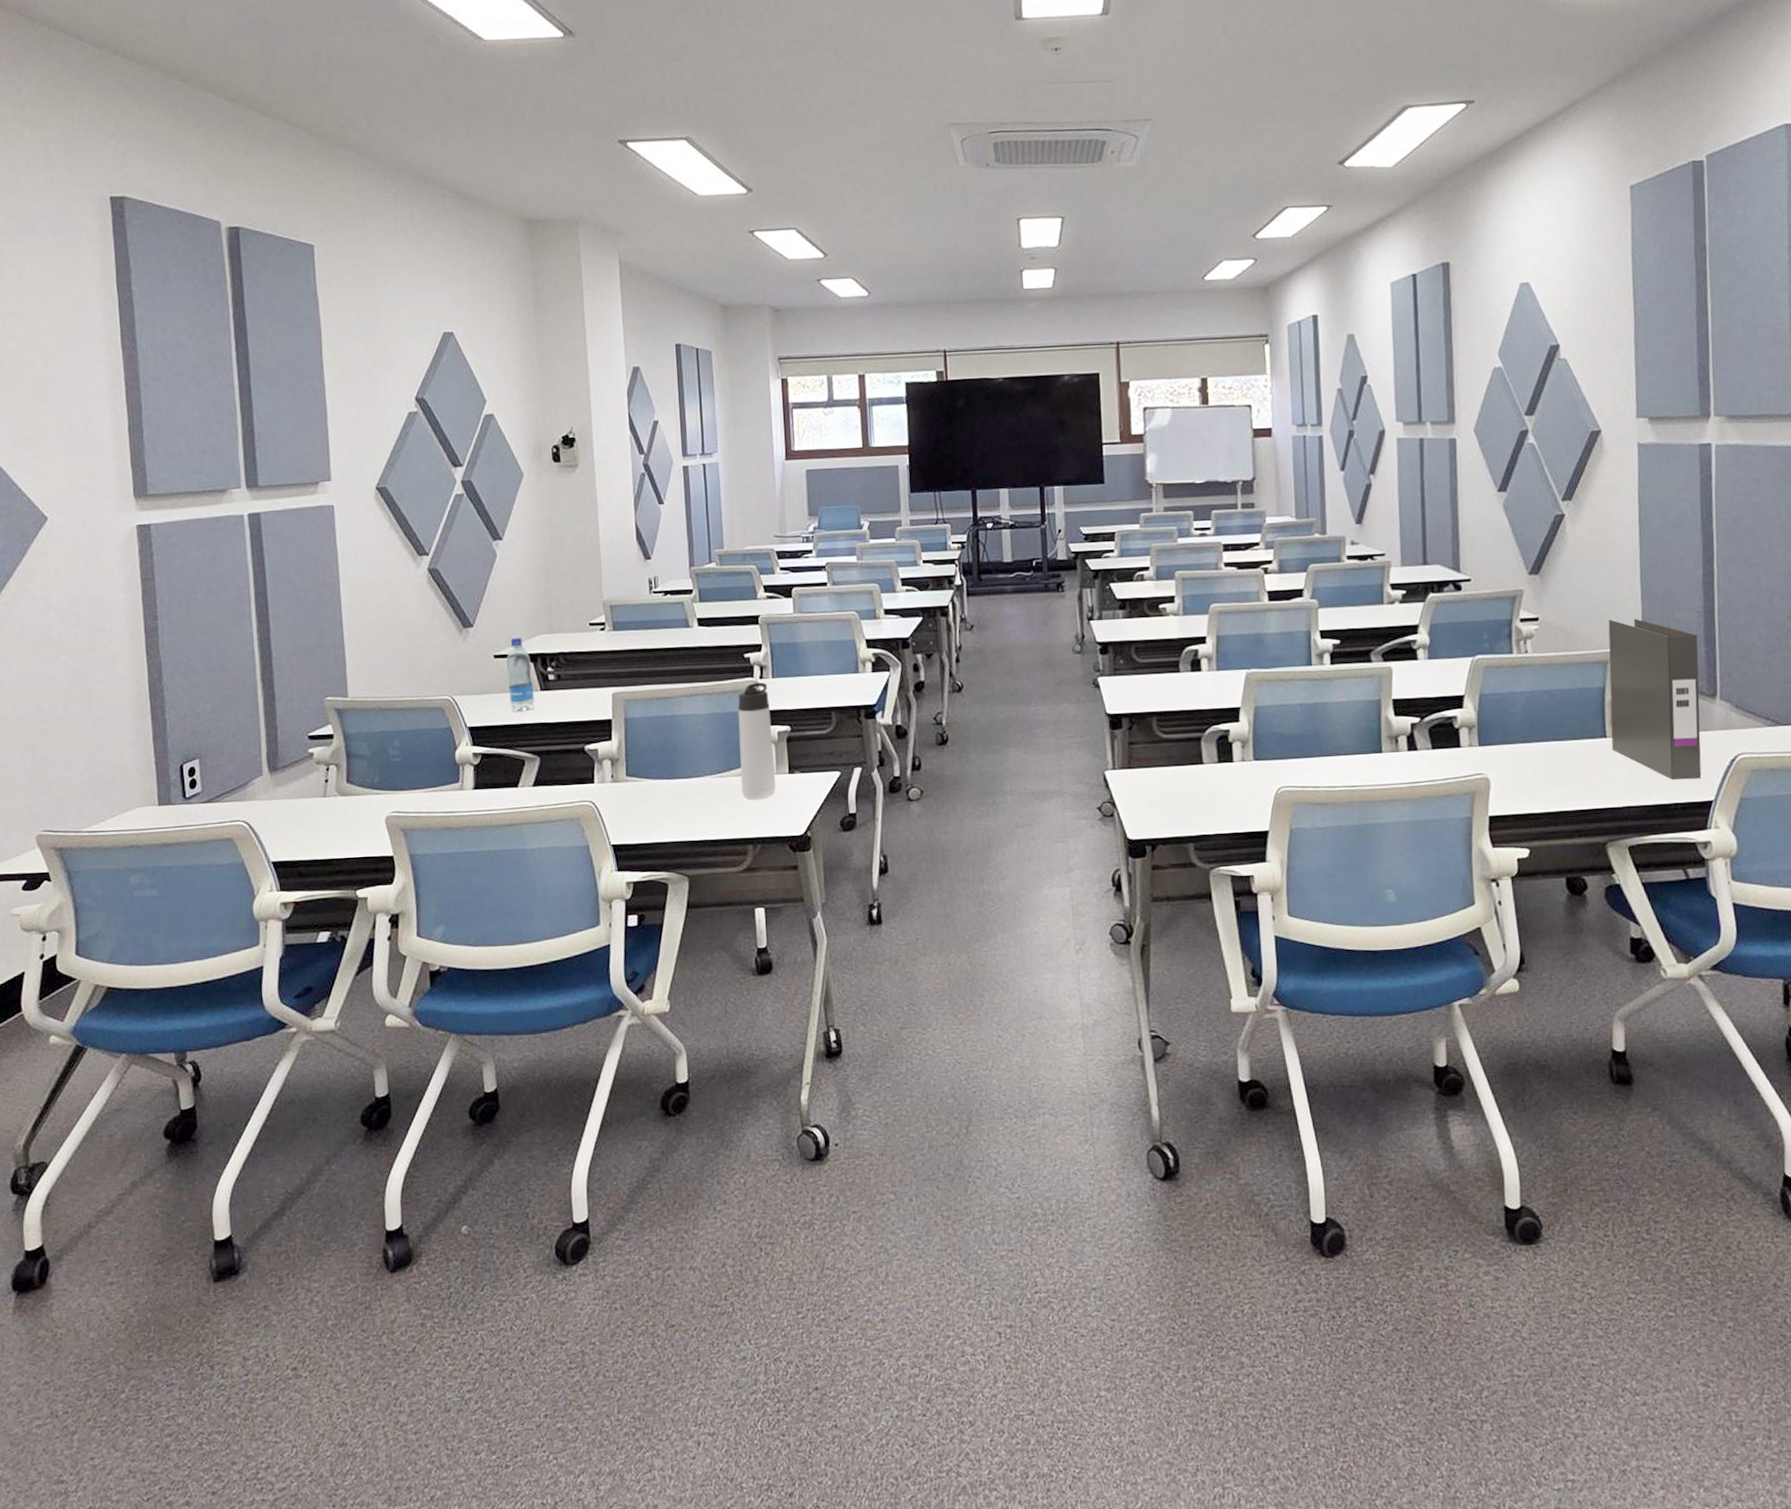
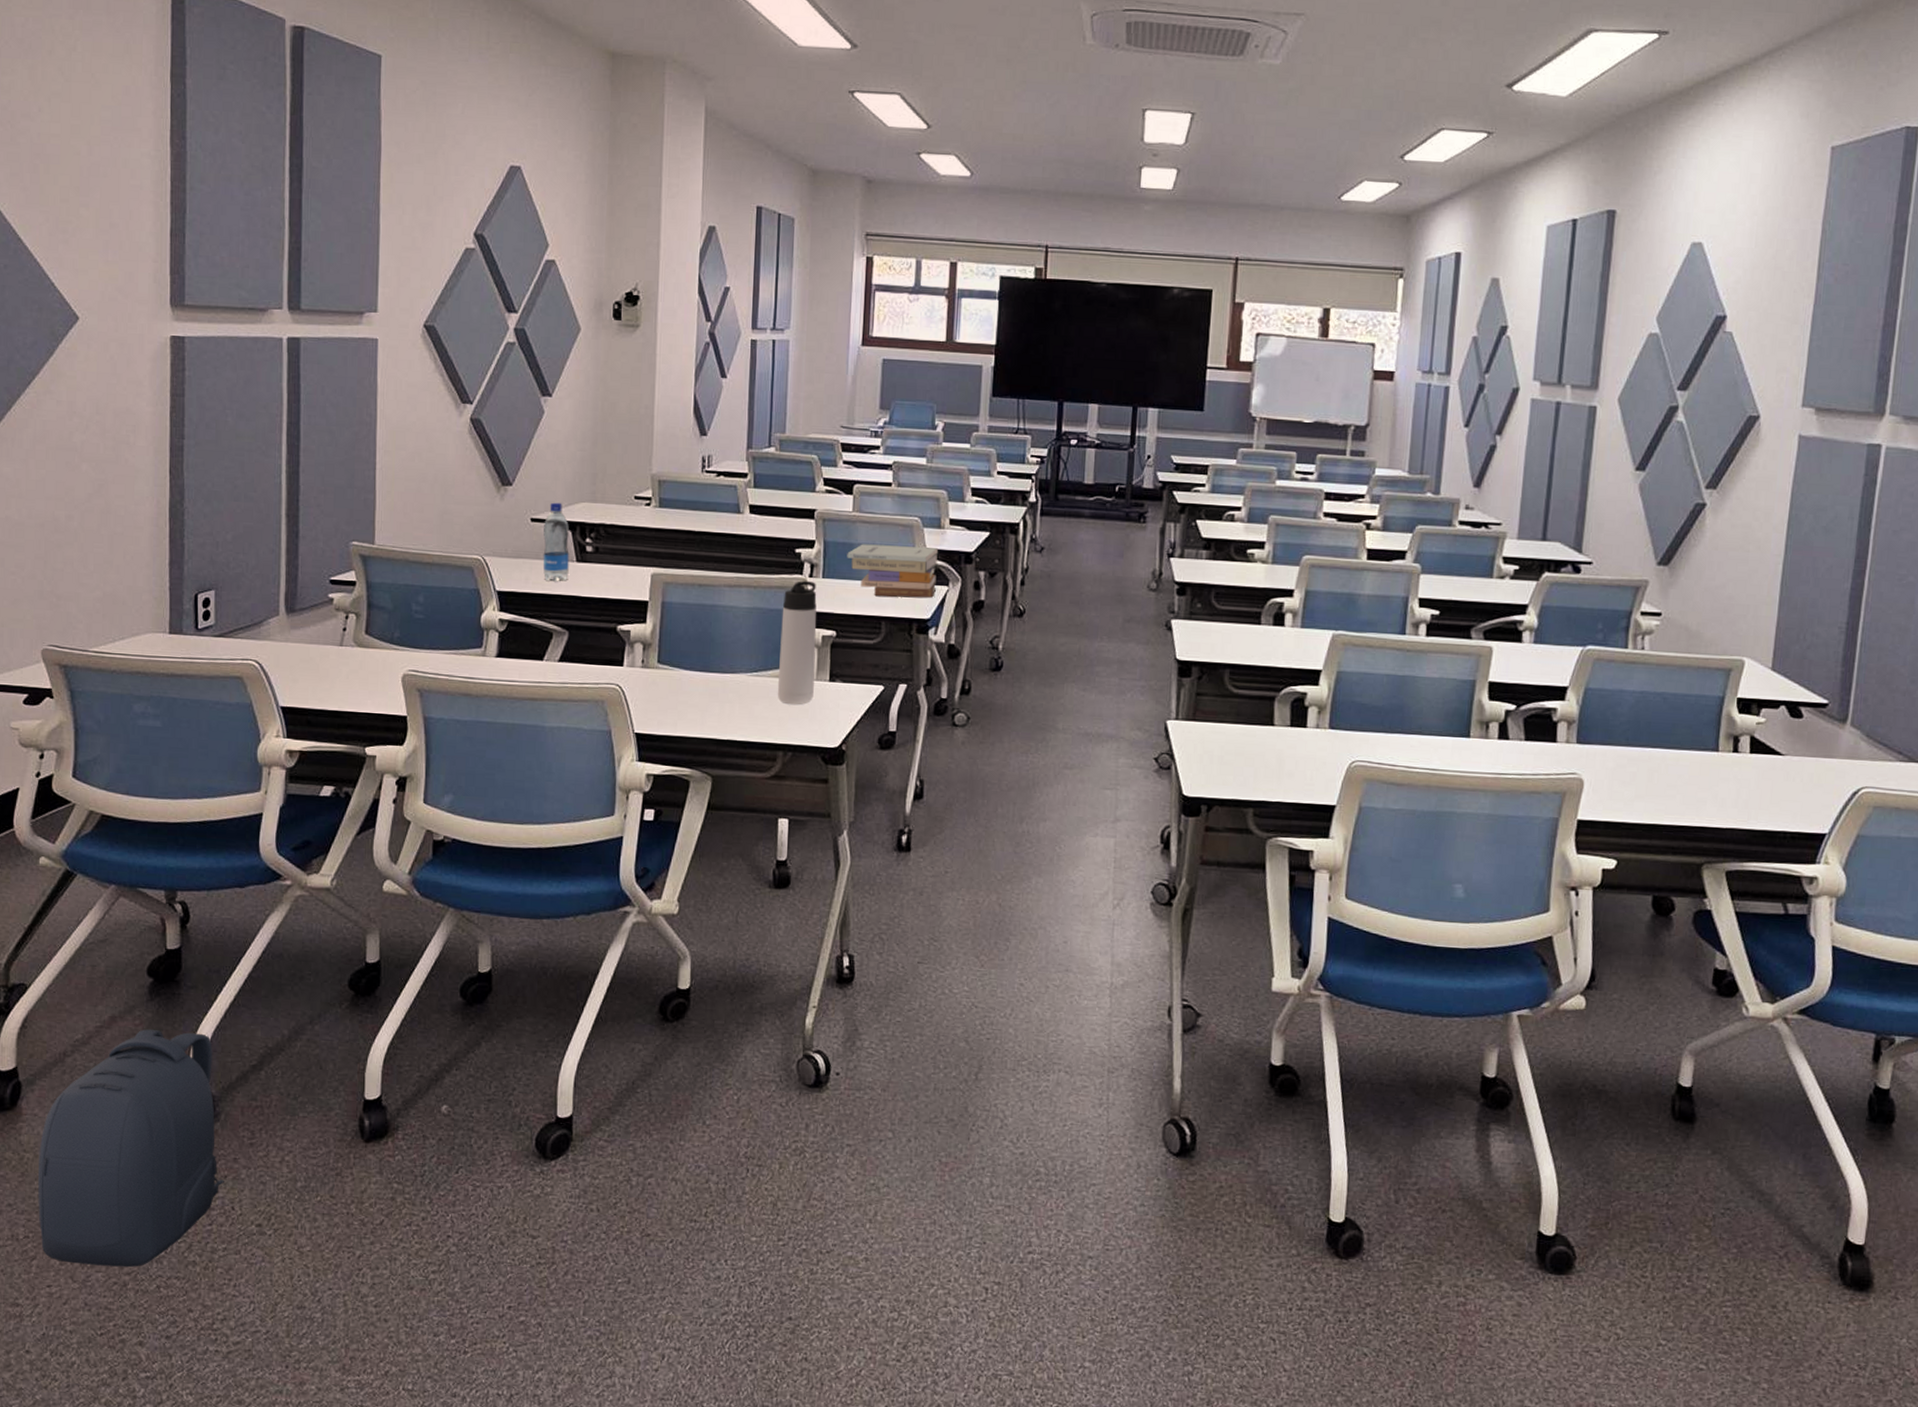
backpack: none [71,1187,258,1433] -> present [38,1029,226,1268]
books: none [792,637,879,690] -> present [847,544,939,598]
binder: present [1608,618,1702,781] -> none [1723,624,1836,809]

